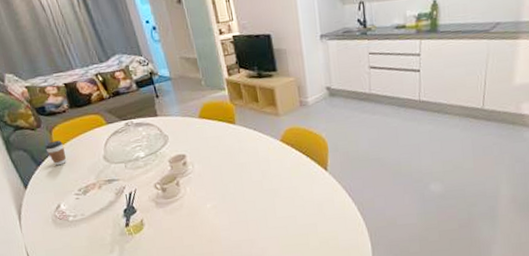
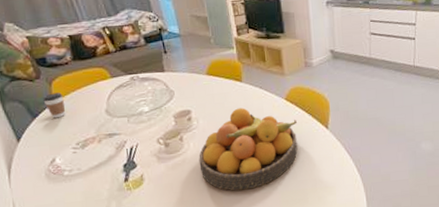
fruit bowl: none [196,151,296,236] -> present [198,108,298,191]

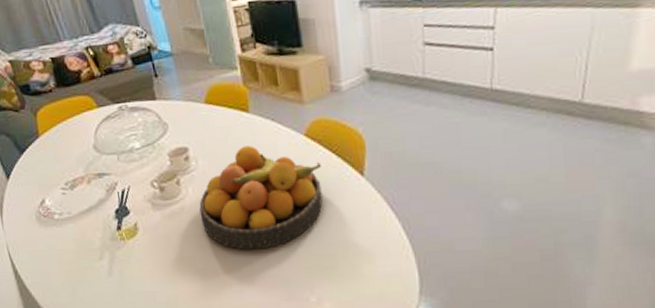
coffee cup: present [43,92,66,119] -> none [29,124,53,154]

